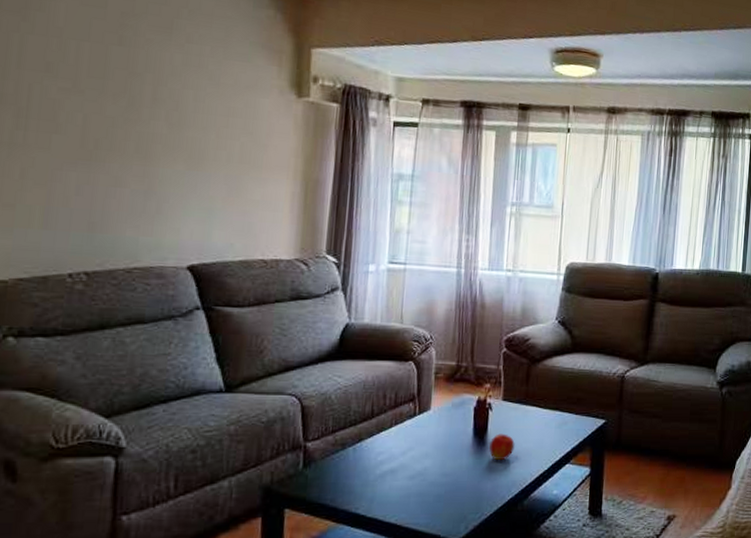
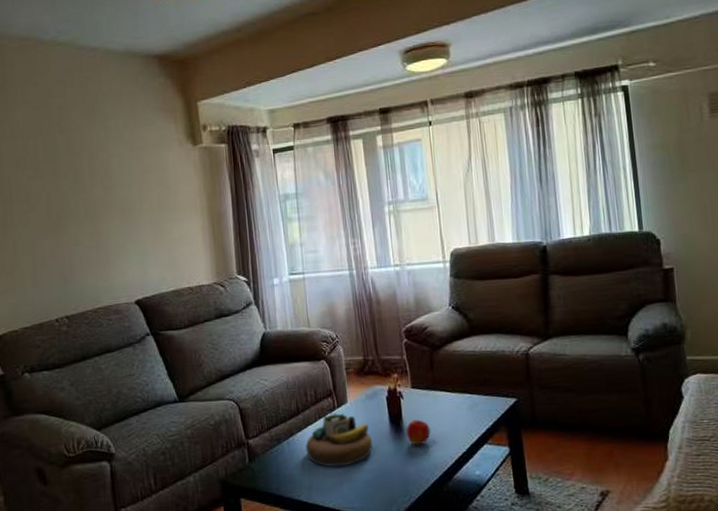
decorative bowl: none [374,418,451,479] -> present [306,412,372,467]

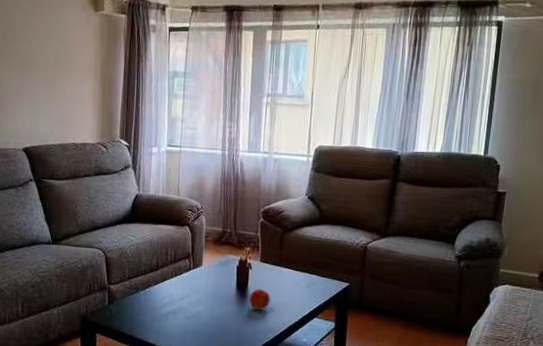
decorative bowl: present [306,412,372,467] -> none [160,271,218,319]

